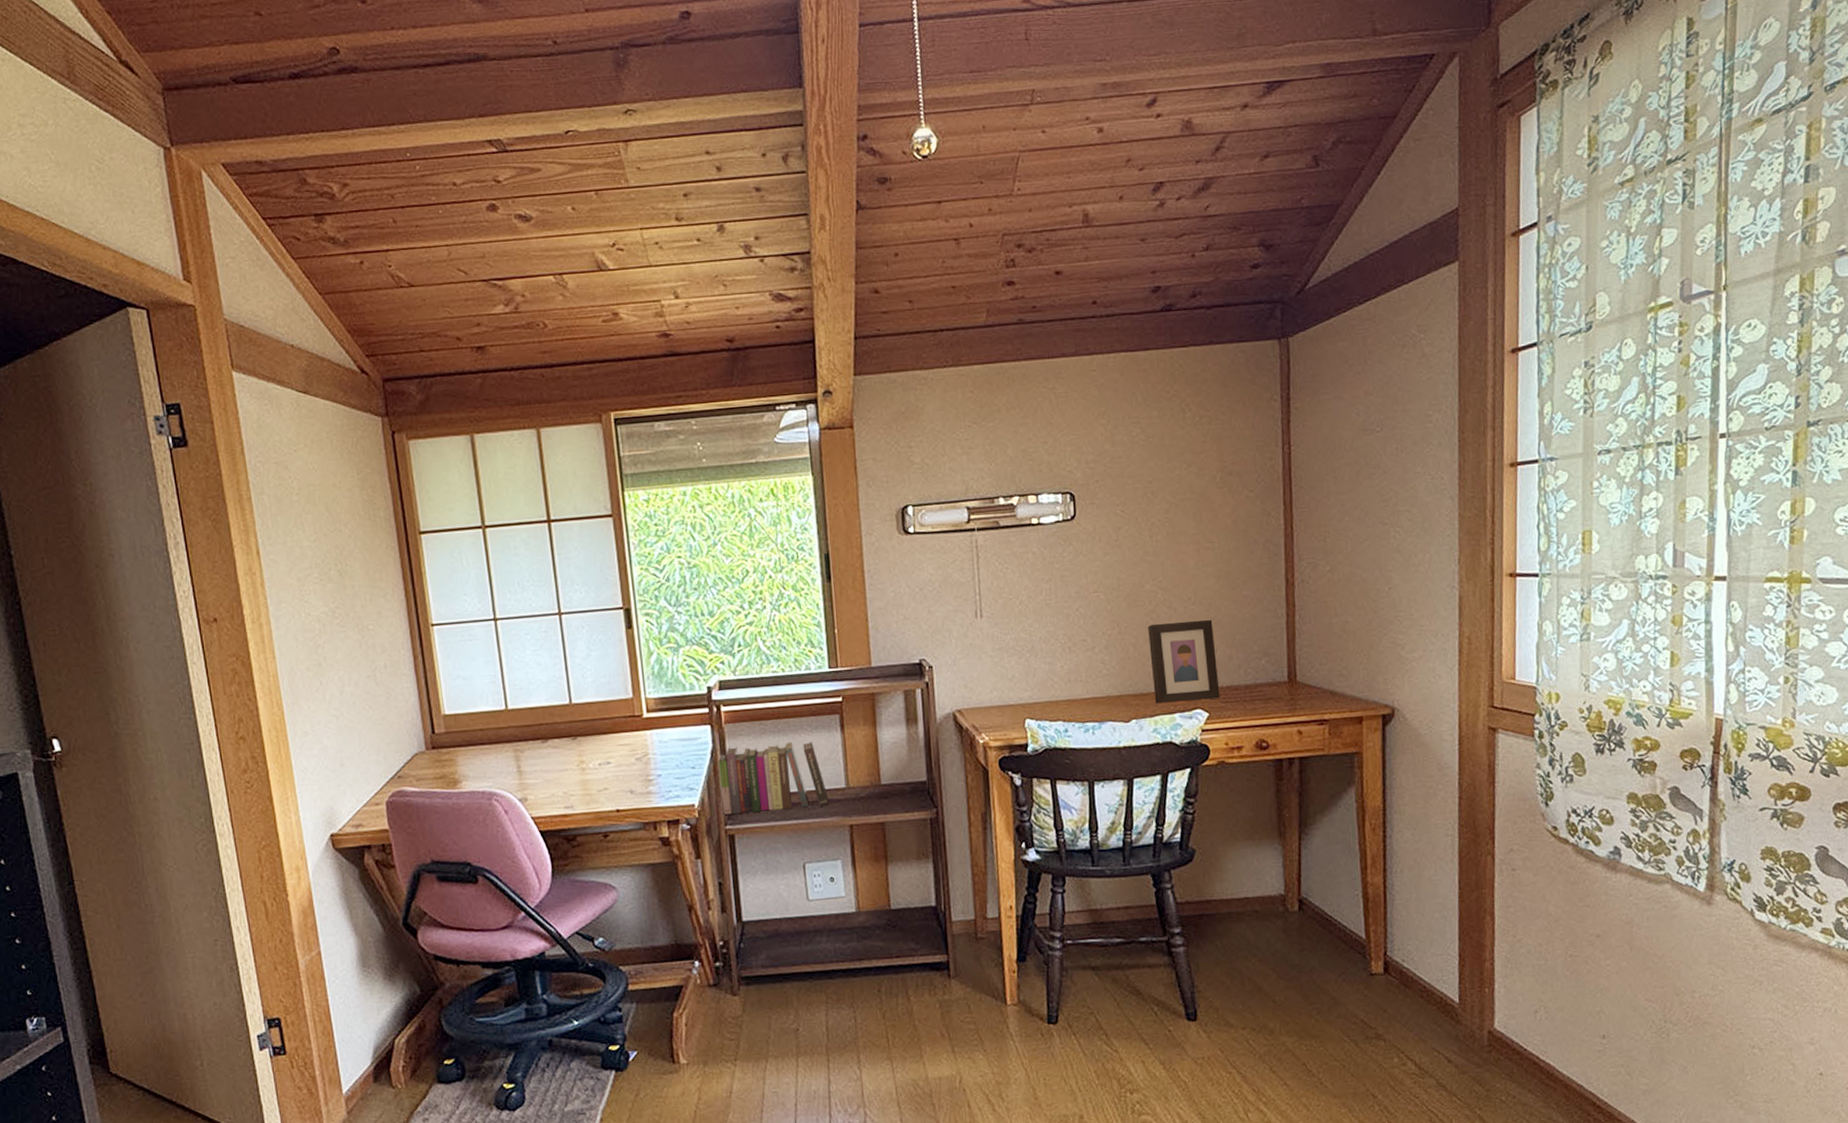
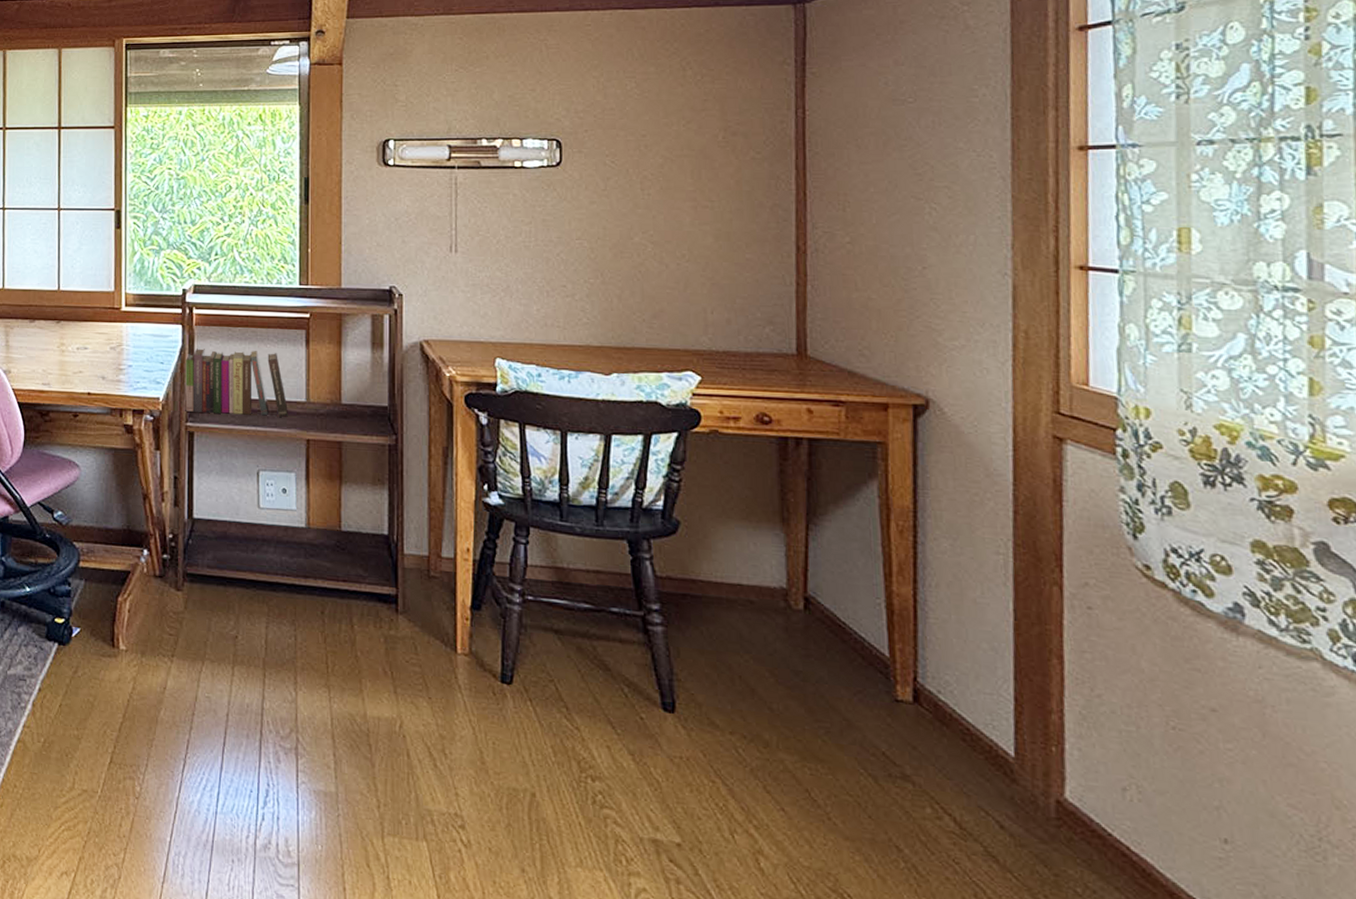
picture frame: present [1148,619,1221,704] -> none [635,277,716,363]

